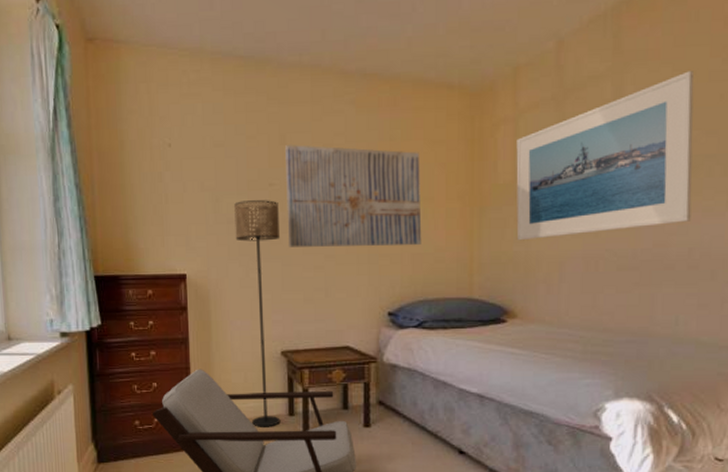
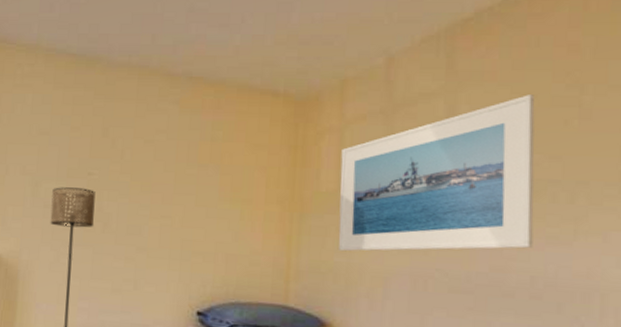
wall art: present [285,145,422,247] -> none [102,138,241,247]

